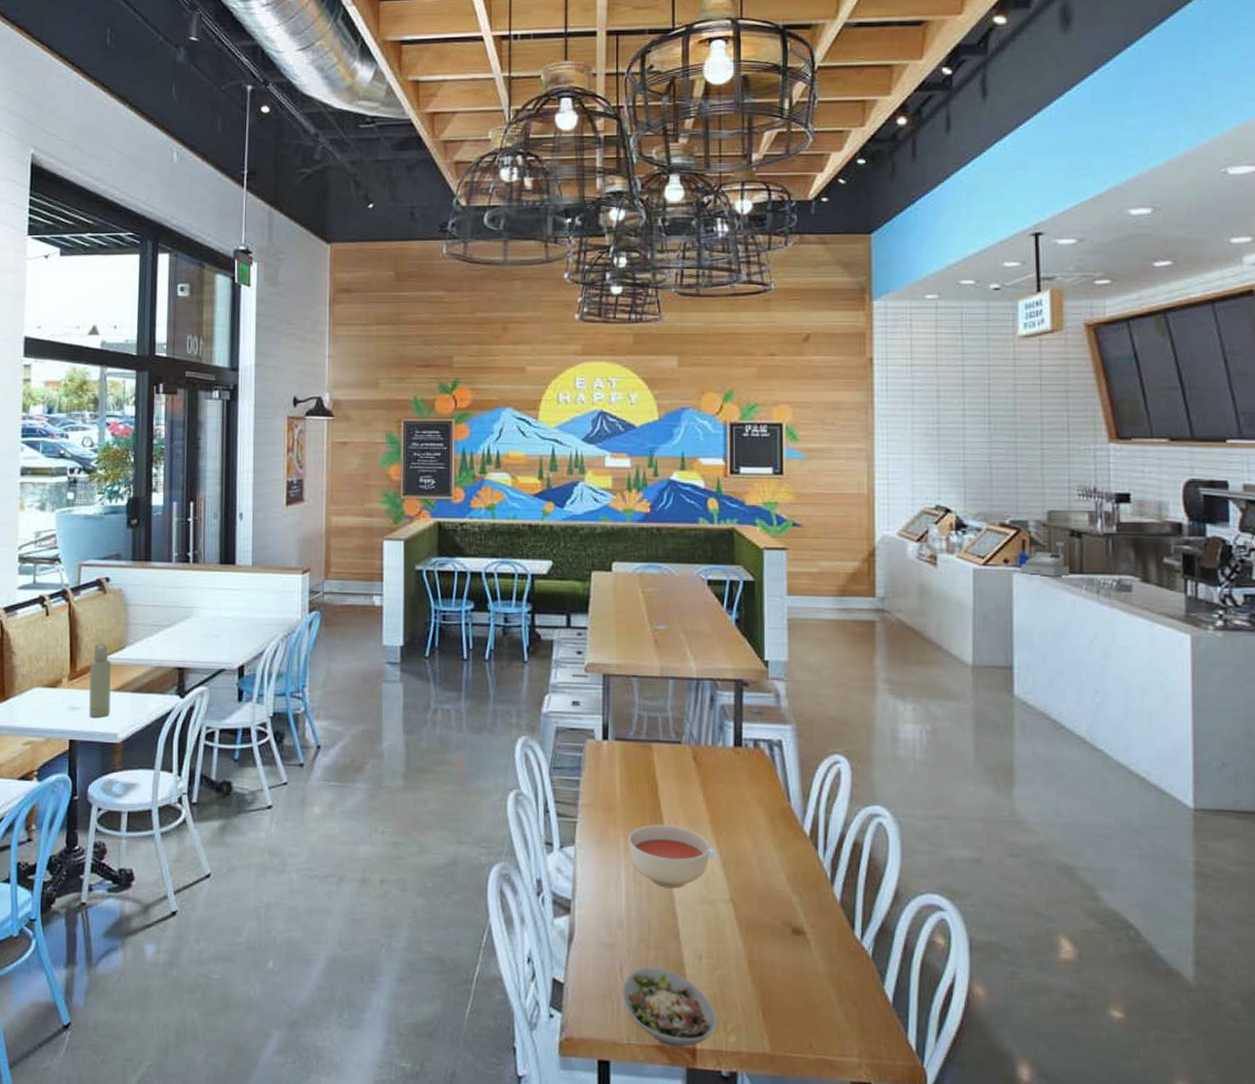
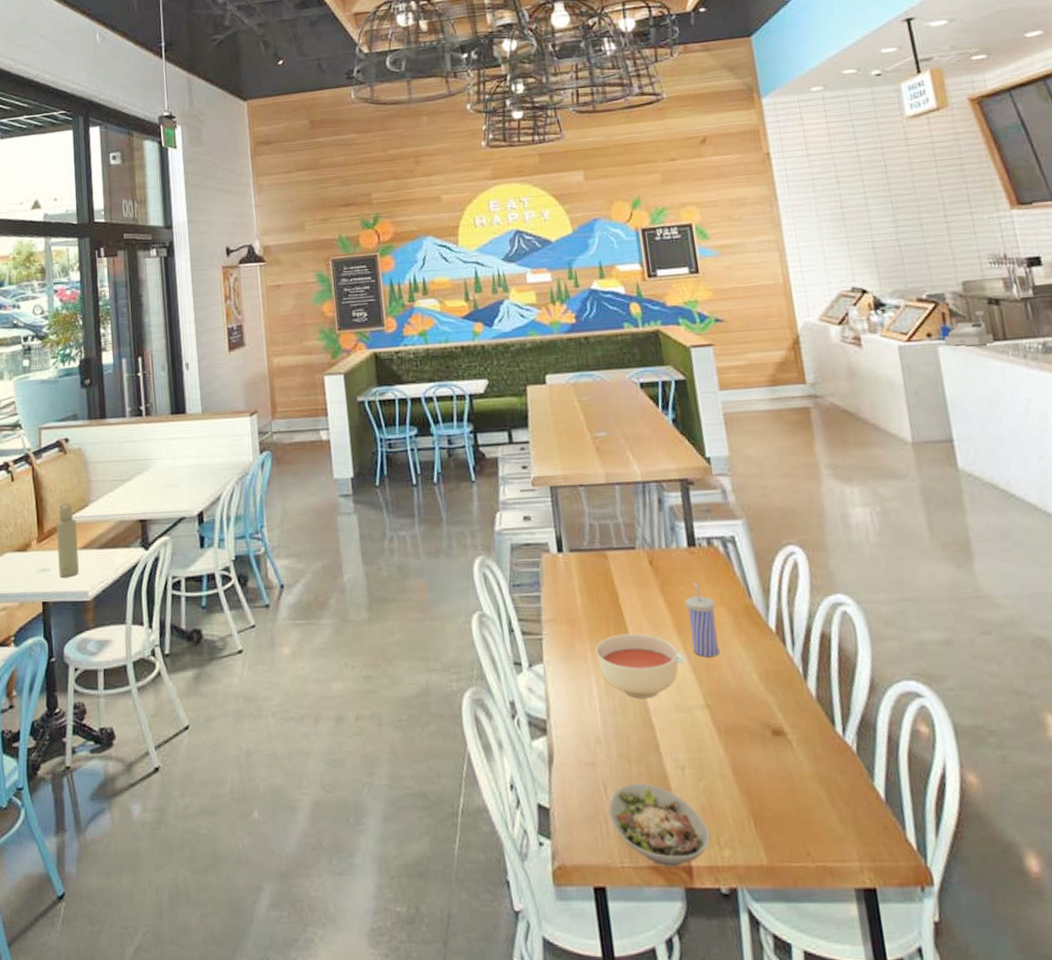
beverage cup: none [723,781,754,855] -> present [684,582,720,658]

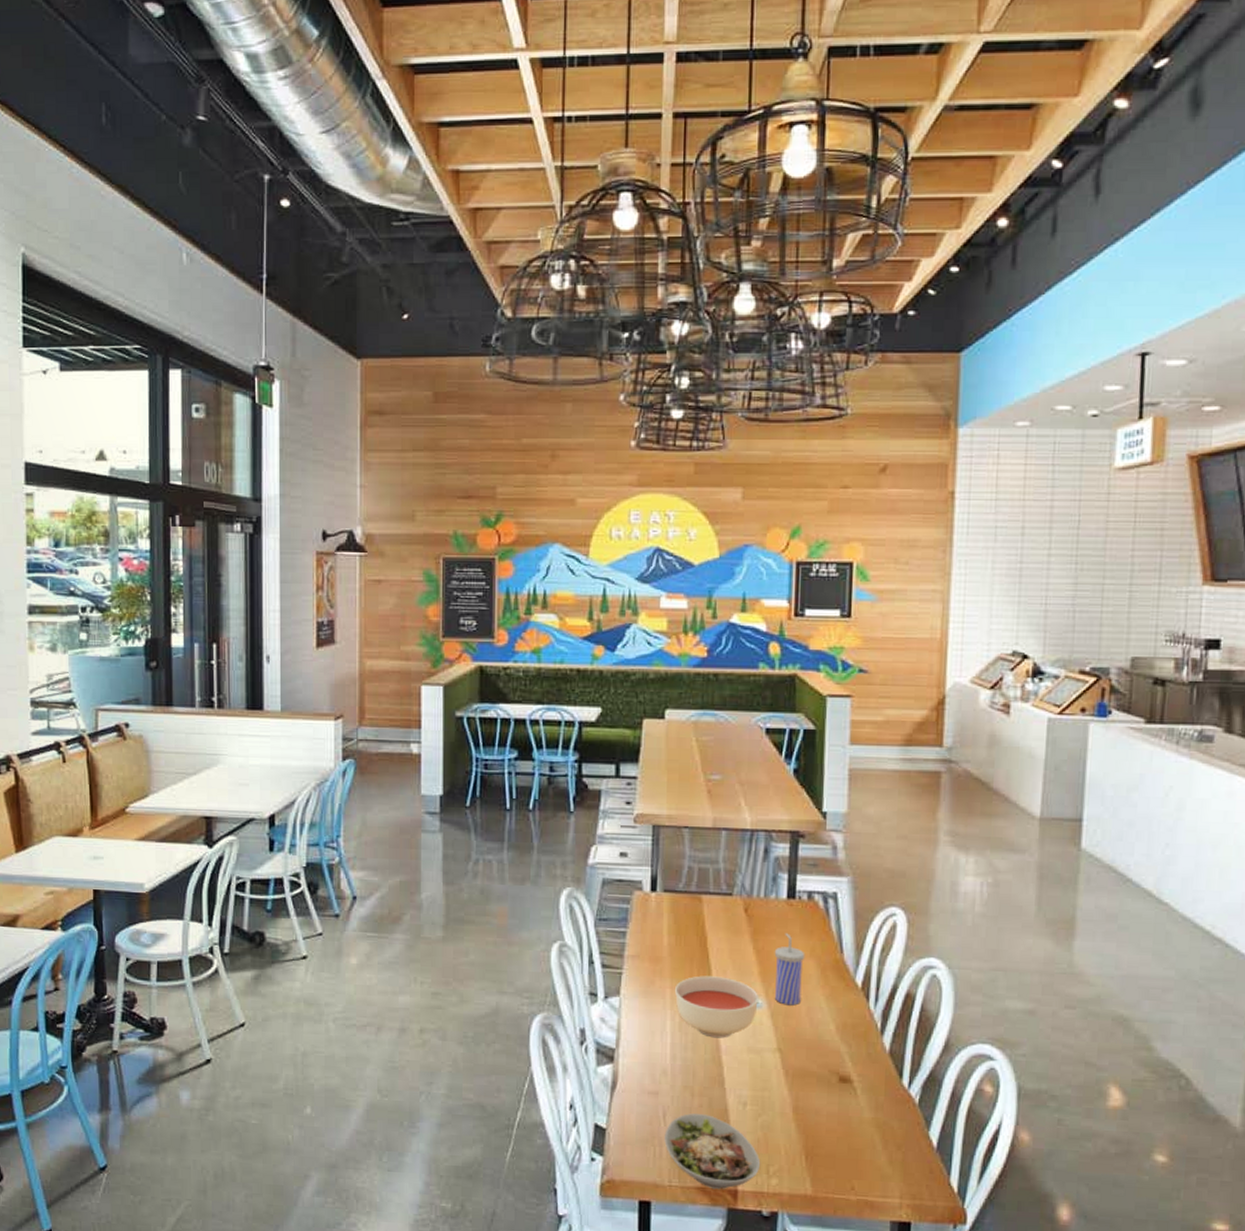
bottle: present [56,502,79,577] -> none [112,791,135,867]
cash register: present [943,311,994,347] -> none [1097,690,1150,727]

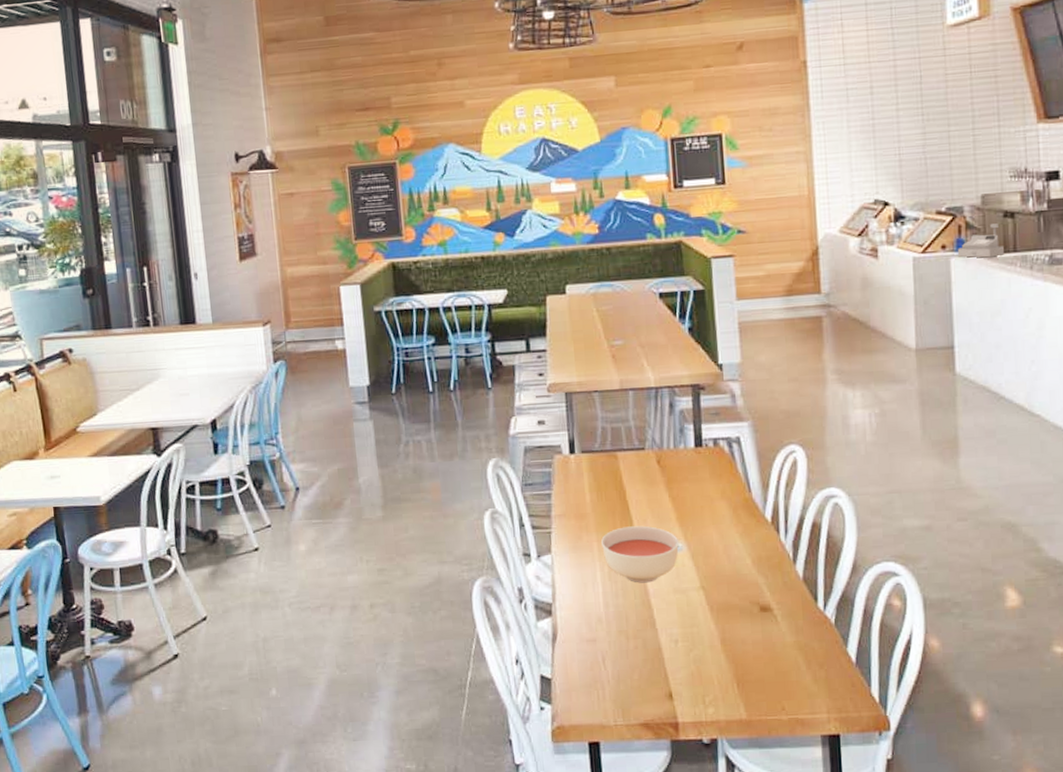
salad: present [664,1113,761,1190] -> none [605,655,697,724]
beverage cup: present [774,933,806,1006] -> none [688,479,718,546]
cash register: none [1097,690,1150,727] -> present [957,223,1004,259]

